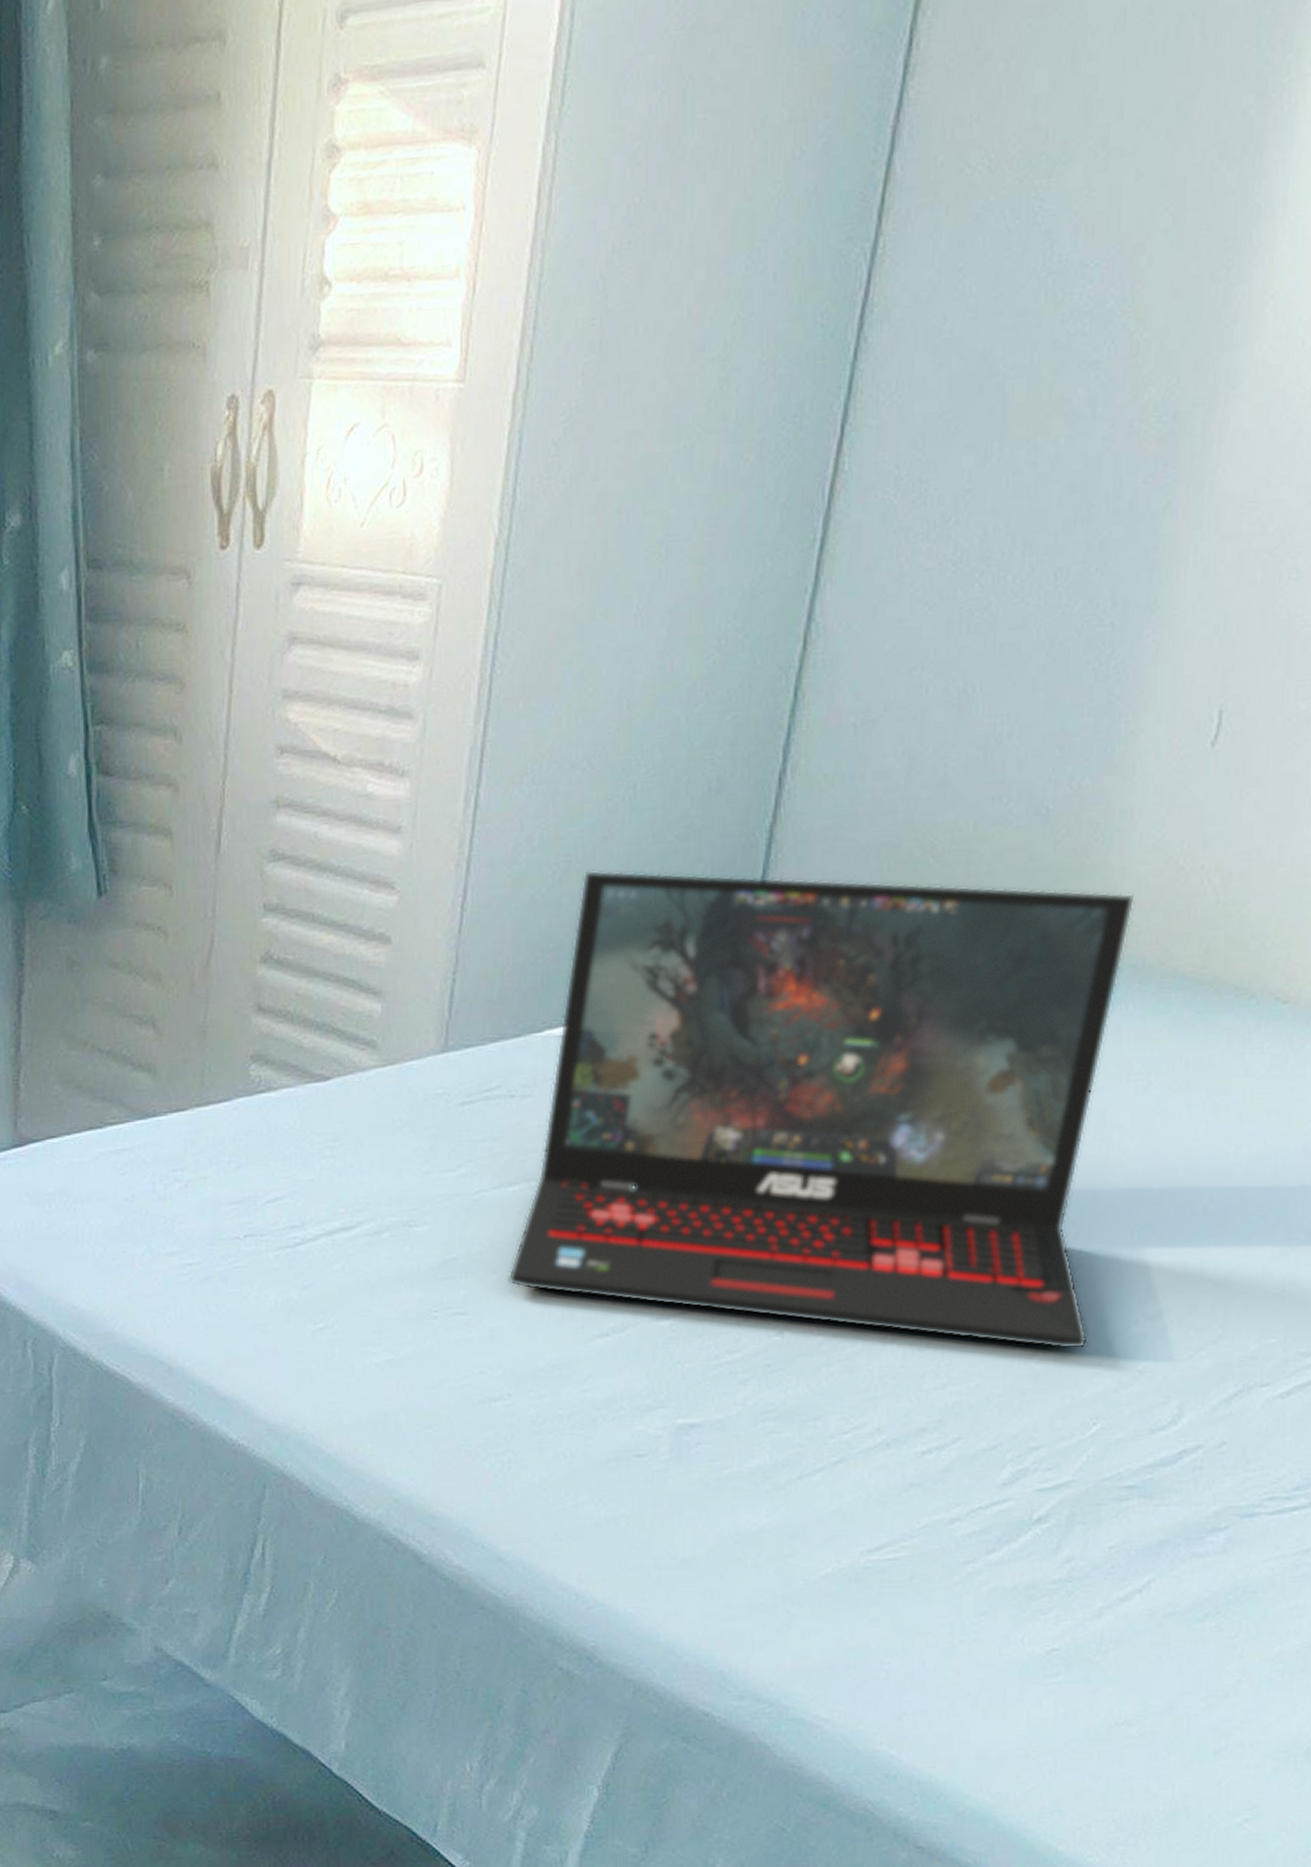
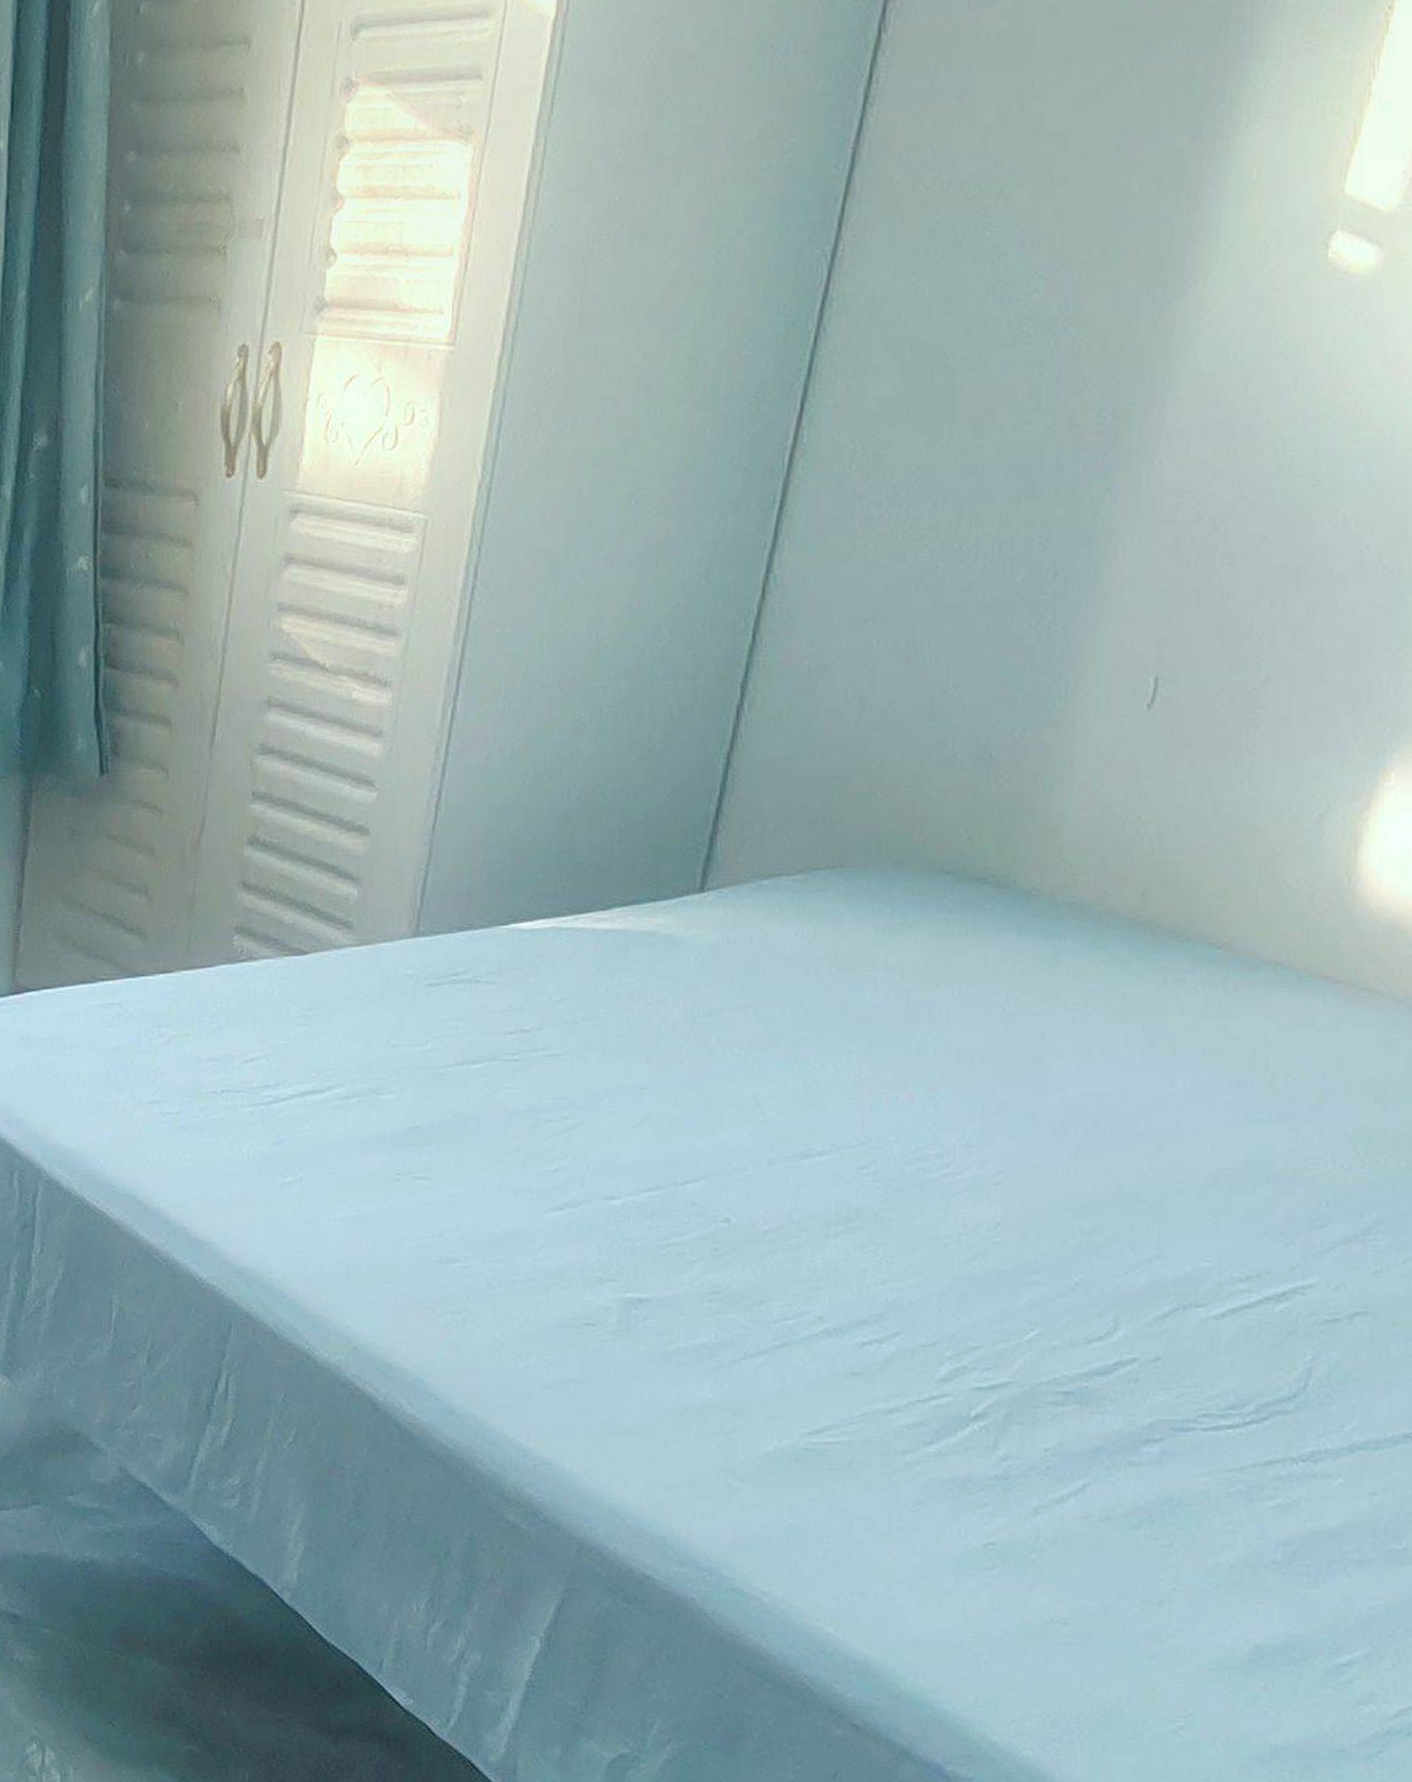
laptop: present [508,870,1135,1350] -> none [468,782,1074,1258]

